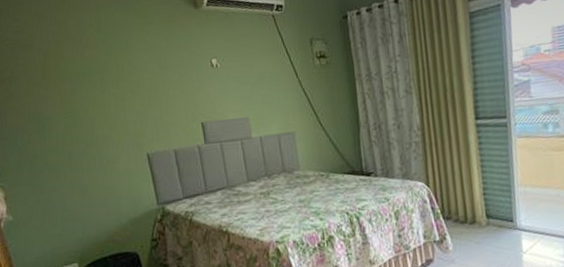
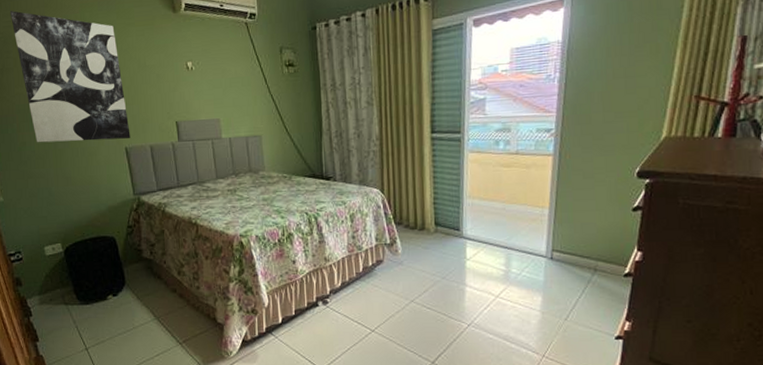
wall art: none [18,15,153,155] -> present [9,11,131,143]

